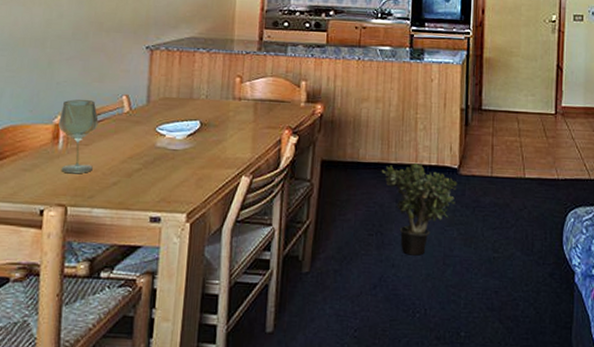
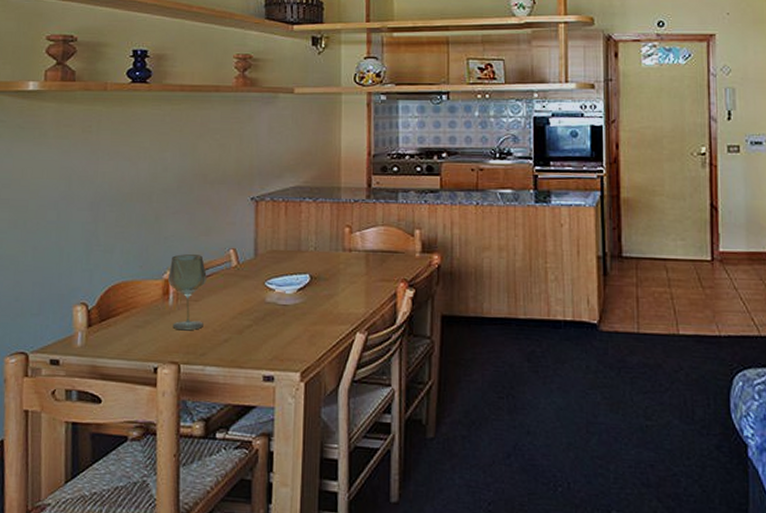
potted plant: present [381,162,458,256] -> none [509,317,598,422]

